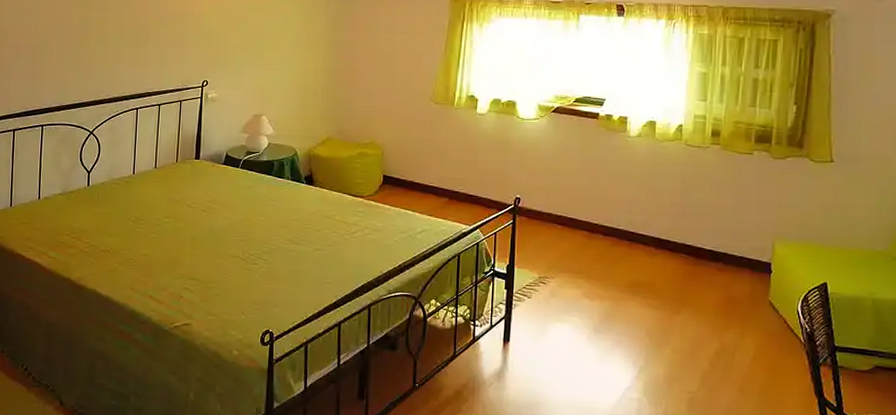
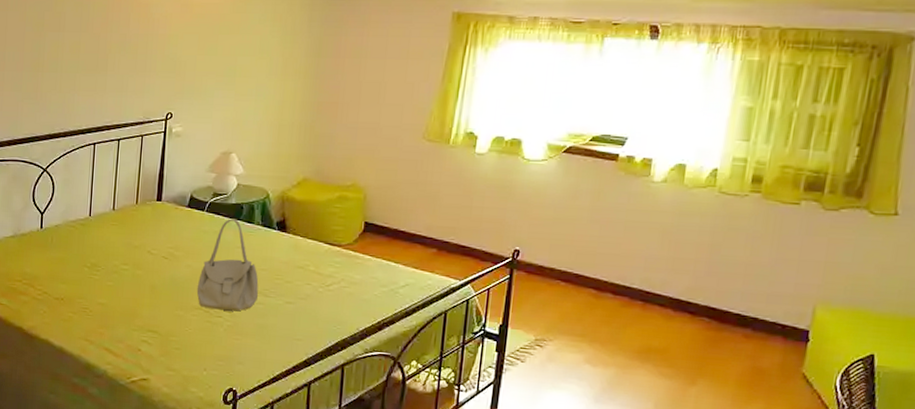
handbag: none [233,174,290,259] -> present [196,218,259,312]

